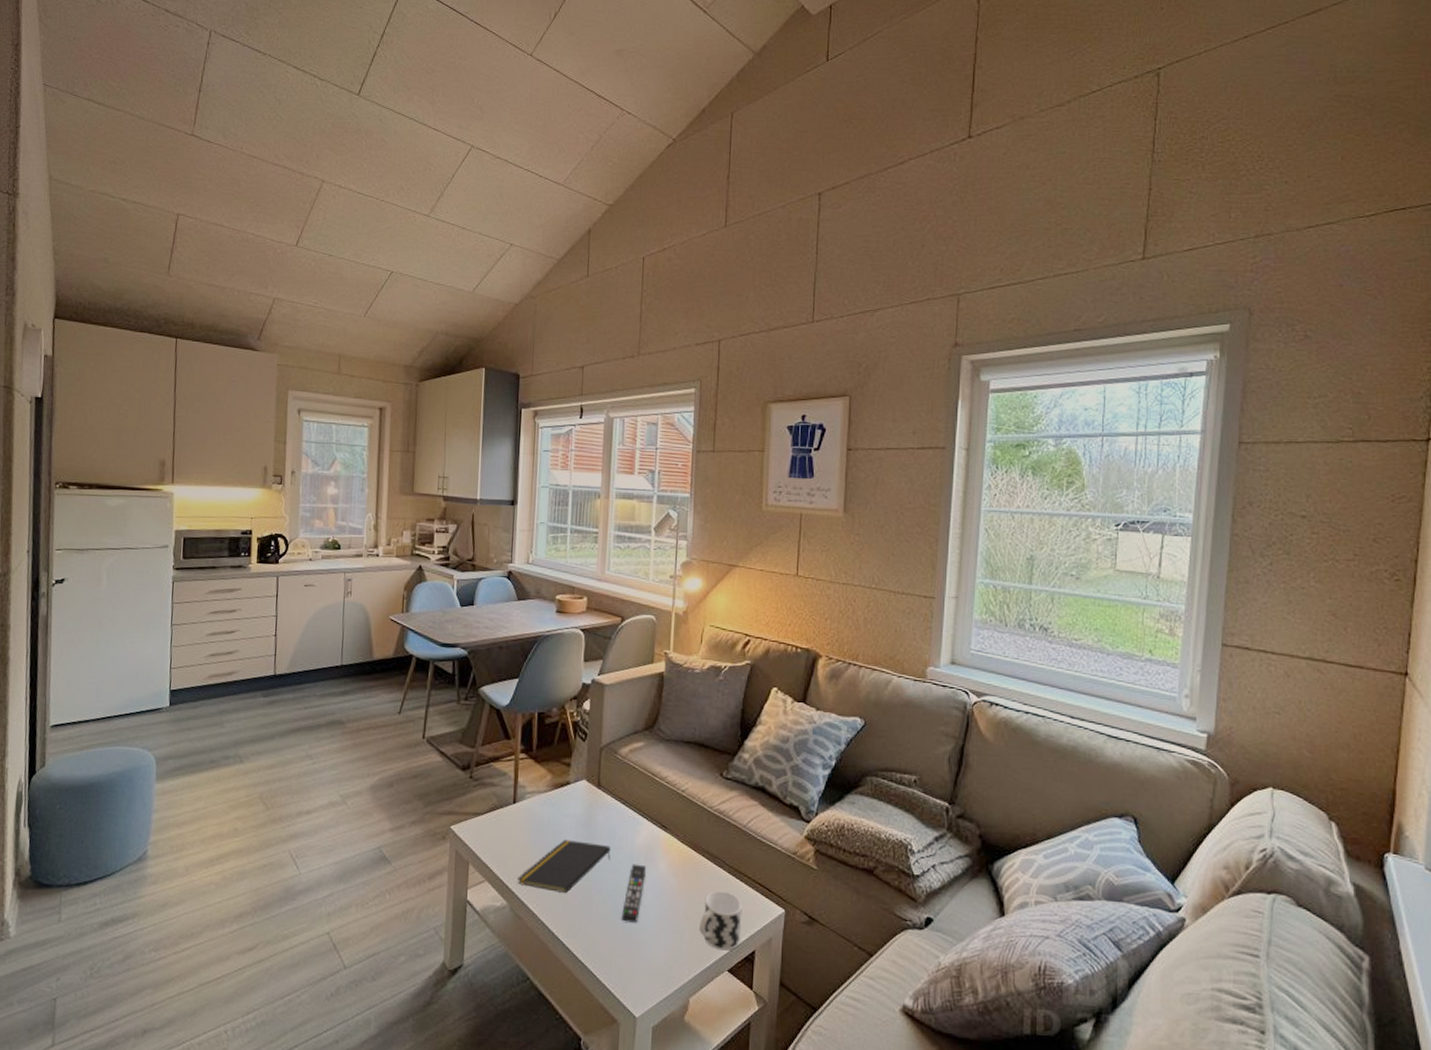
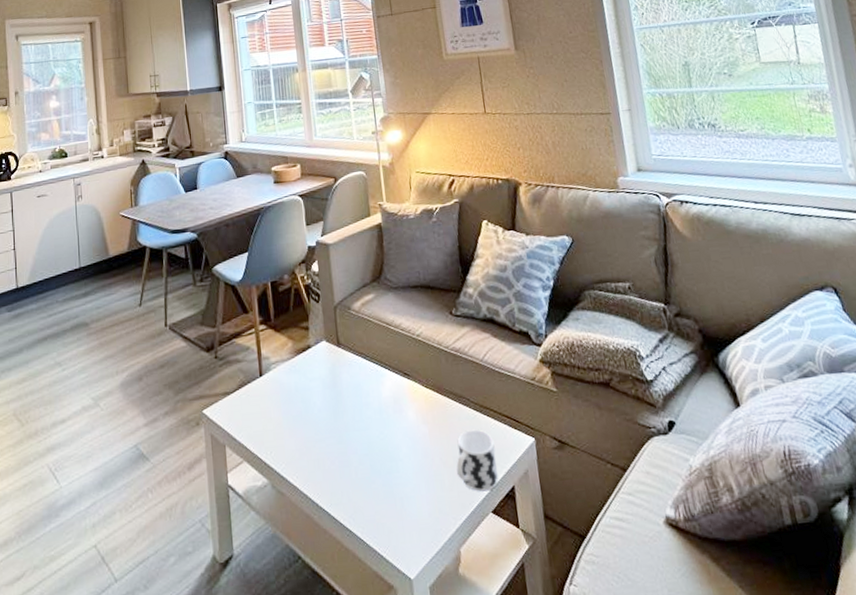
notepad: present [518,840,611,894] -> none [275,403,361,461]
remote control: present [622,864,646,923] -> none [380,416,397,479]

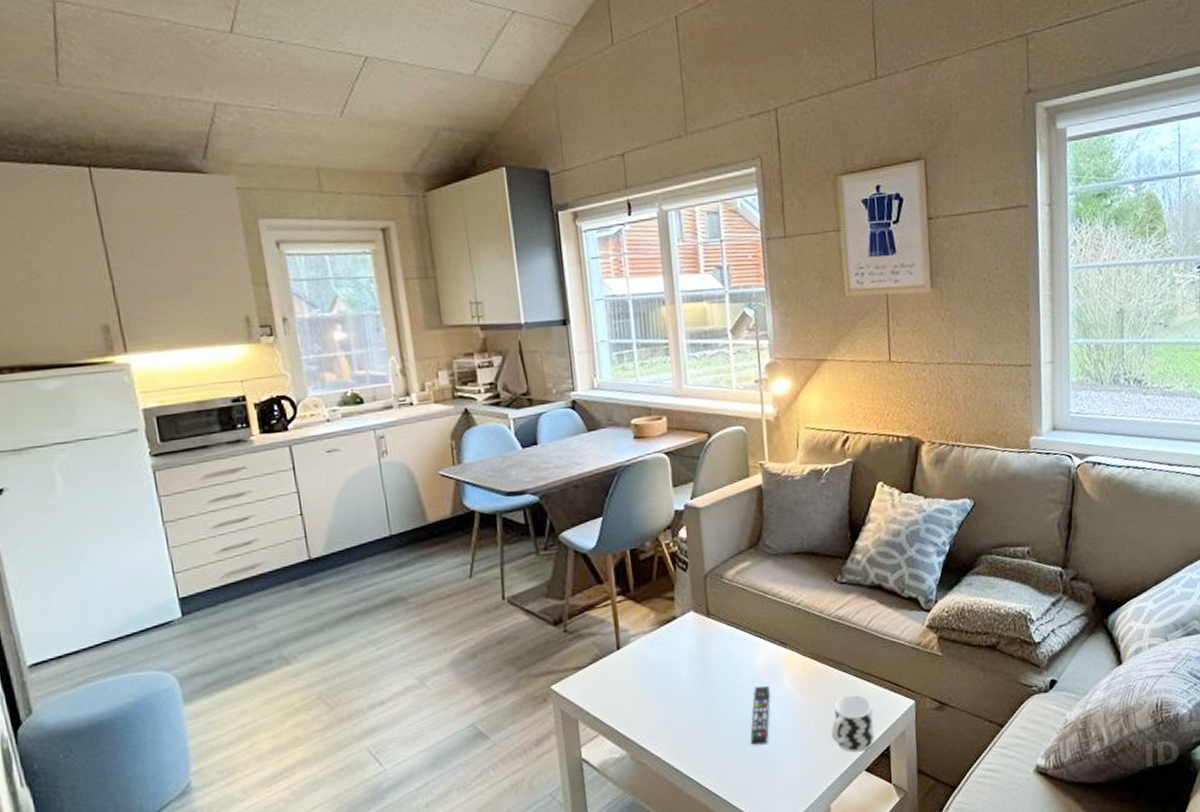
remote control: none [380,416,397,479] -> present [750,685,770,746]

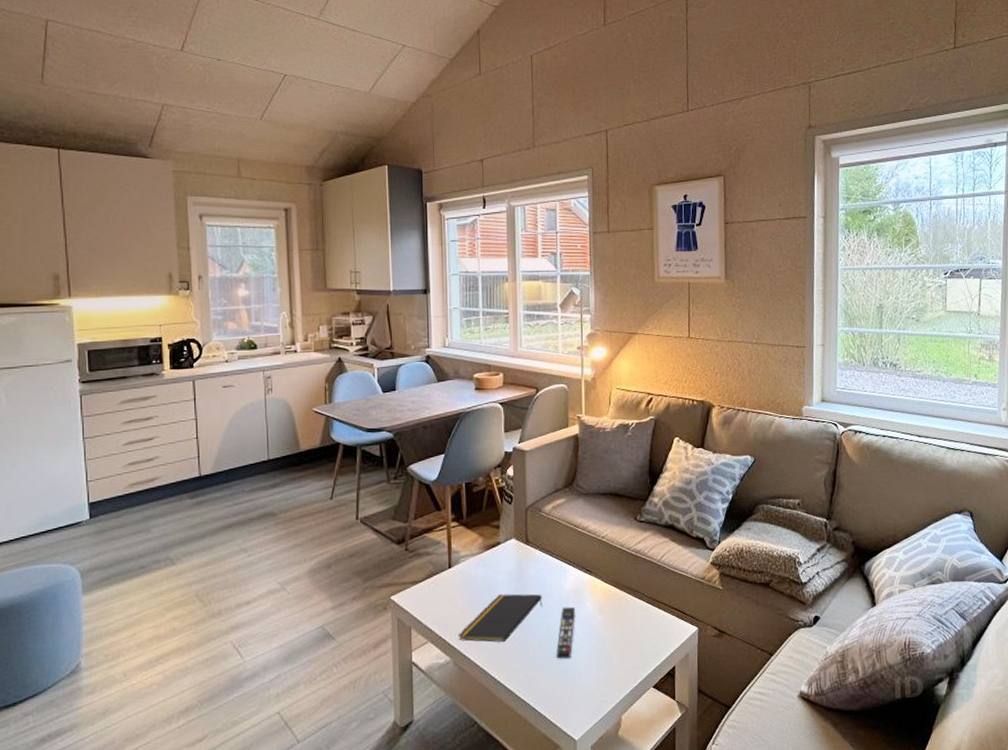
notepad: none [634,673,731,732] -> present [459,594,542,643]
cup: present [831,694,874,753] -> none [626,619,662,671]

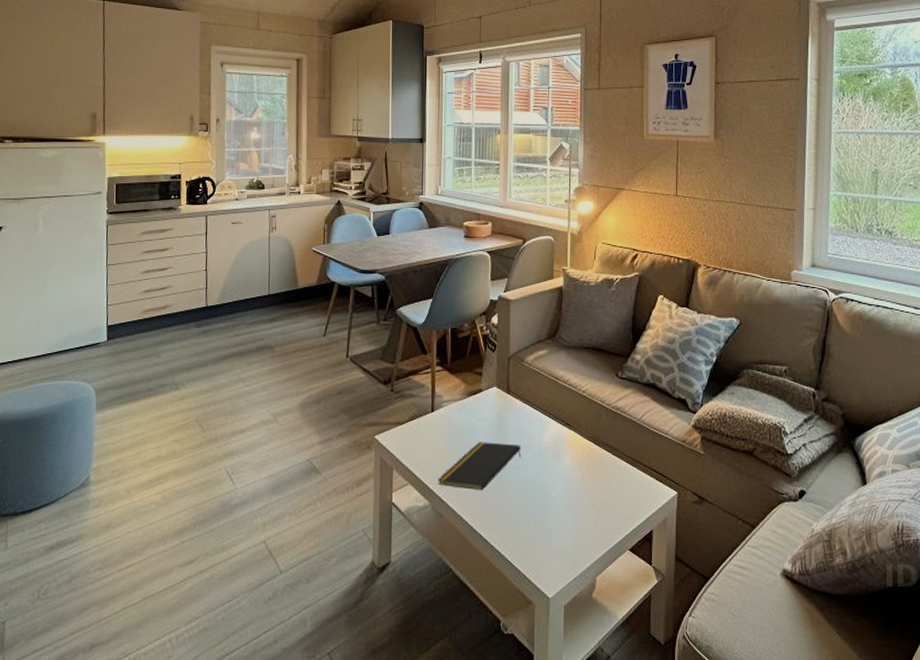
remote control: present [557,606,575,659] -> none [533,460,553,513]

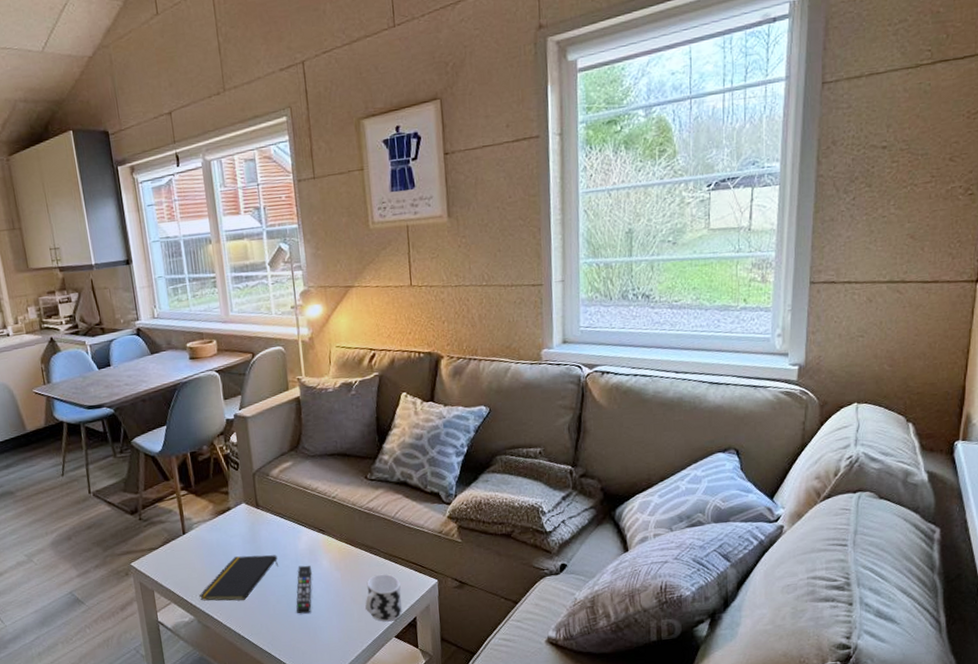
remote control: none [533,460,553,513] -> present [296,565,312,614]
cup: none [603,479,640,532] -> present [365,573,402,622]

